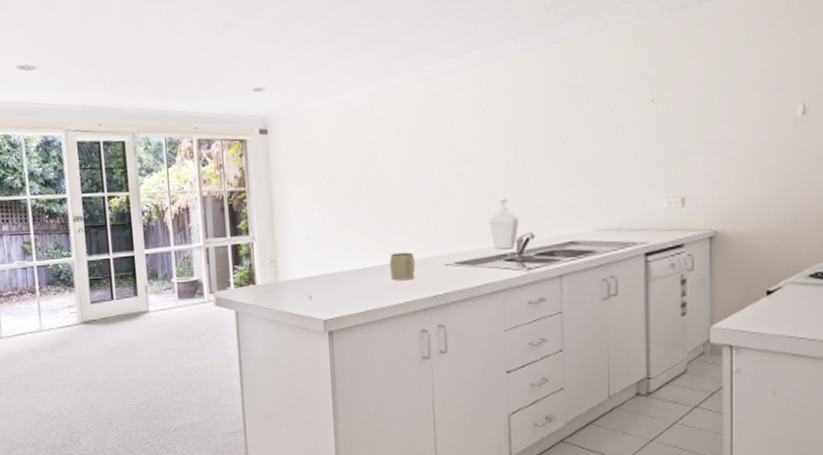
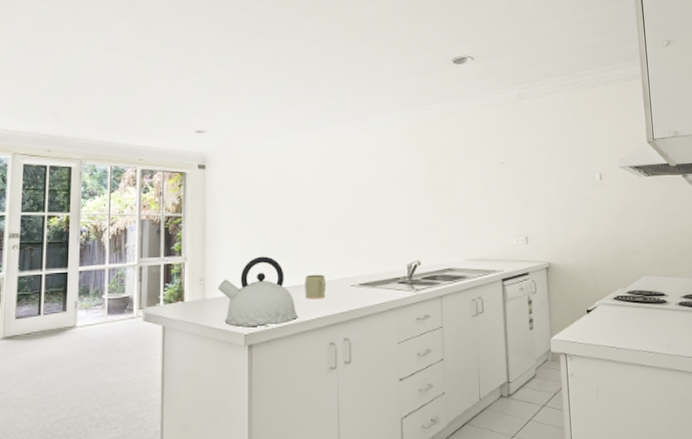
kettle: none [291,233,383,312] -> present [218,256,297,327]
soap bottle: present [490,198,519,250] -> none [386,232,409,274]

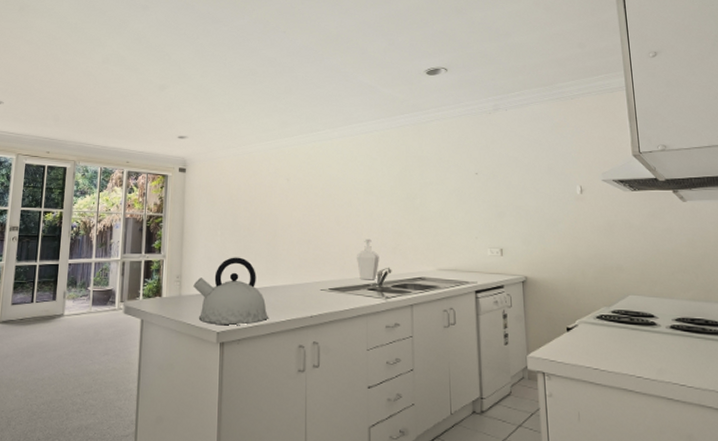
mug: present [305,274,327,299] -> none [276,277,297,302]
soap bottle: none [386,232,409,274] -> present [357,238,379,280]

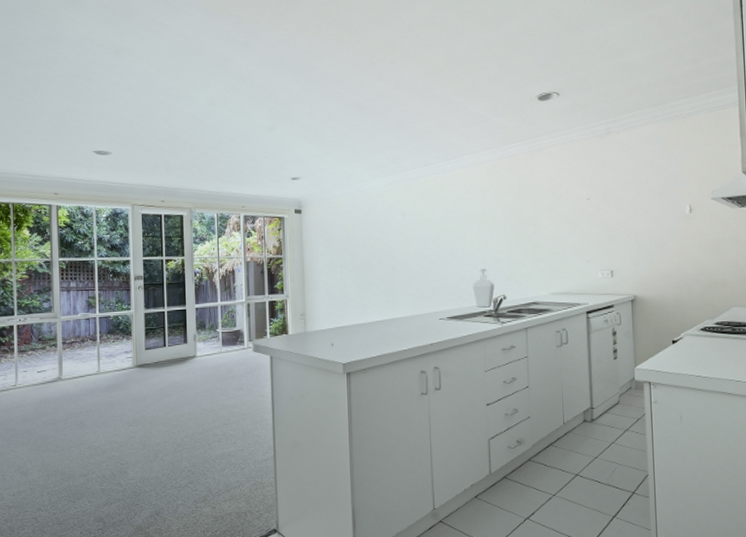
kettle: present [193,257,268,325] -> none [317,293,390,356]

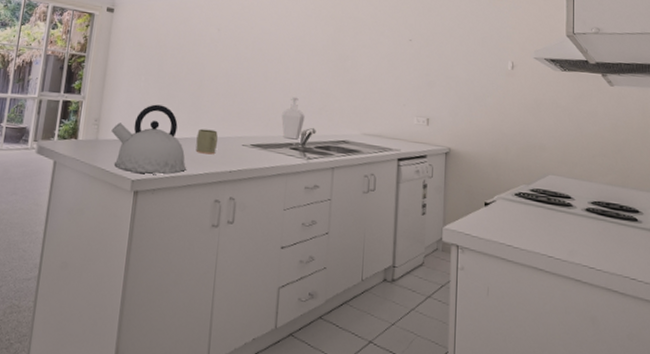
kettle: none [317,293,390,356] -> present [111,104,186,175]
mug: none [396,309,417,332] -> present [195,128,218,155]

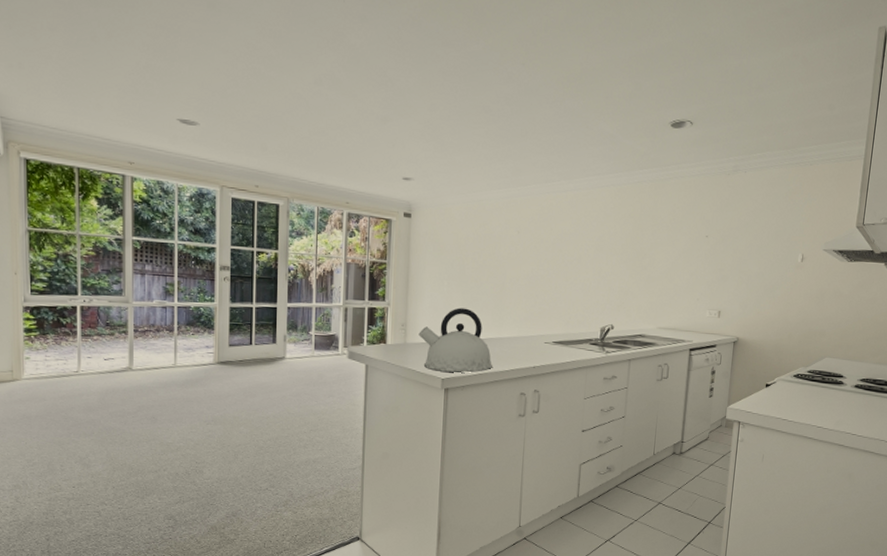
mug: present [195,128,218,155] -> none [500,329,522,353]
soap bottle: present [281,96,305,140] -> none [582,295,604,336]

